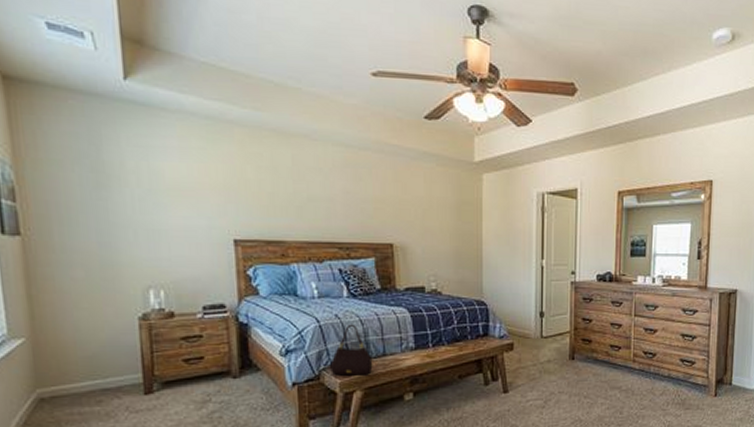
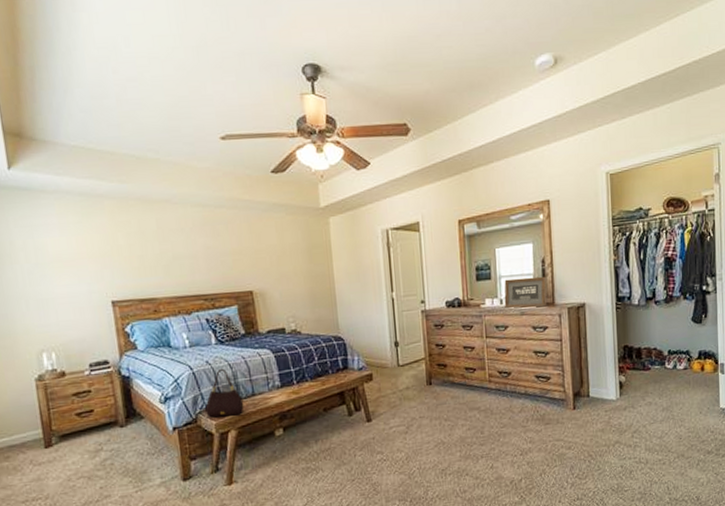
picture frame: none [656,258,701,290] -> present [504,276,547,309]

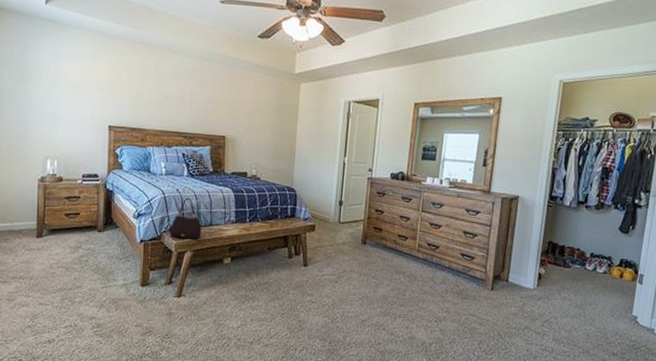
picture frame: present [504,276,547,309] -> none [443,162,487,193]

